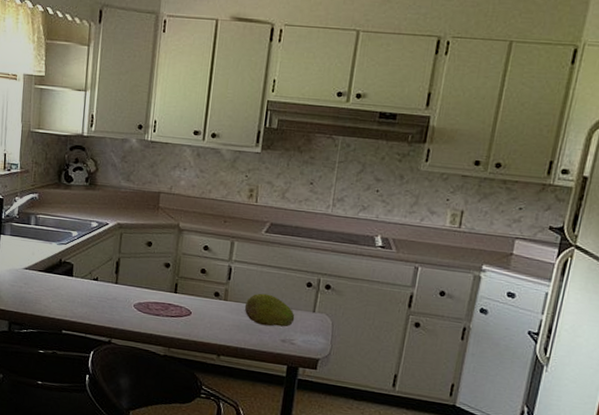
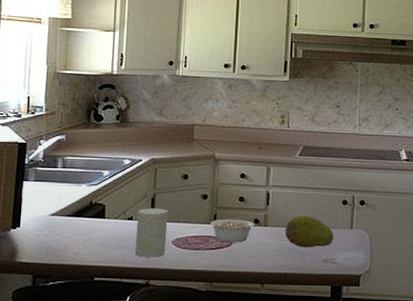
cup: none [99,270,132,318] -> present [134,208,169,257]
legume: none [171,288,215,314] -> present [210,219,254,243]

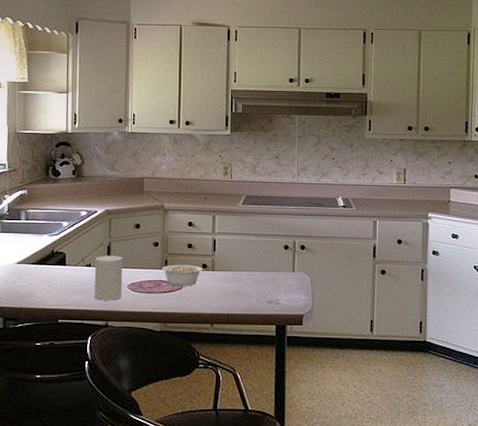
fruit: present [284,215,334,248] -> none [231,260,277,290]

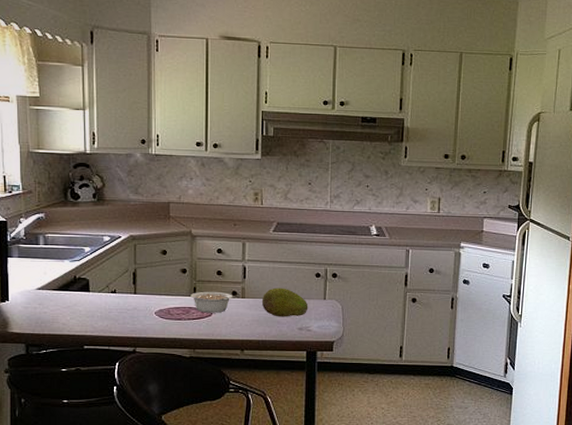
cup: present [94,255,123,301] -> none [120,282,150,327]
fruit: none [231,260,277,290] -> present [261,288,308,317]

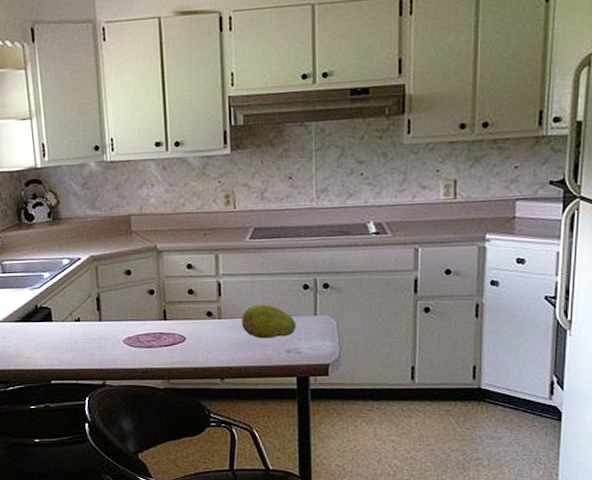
legume: present [190,291,232,313] -> none [160,313,207,338]

